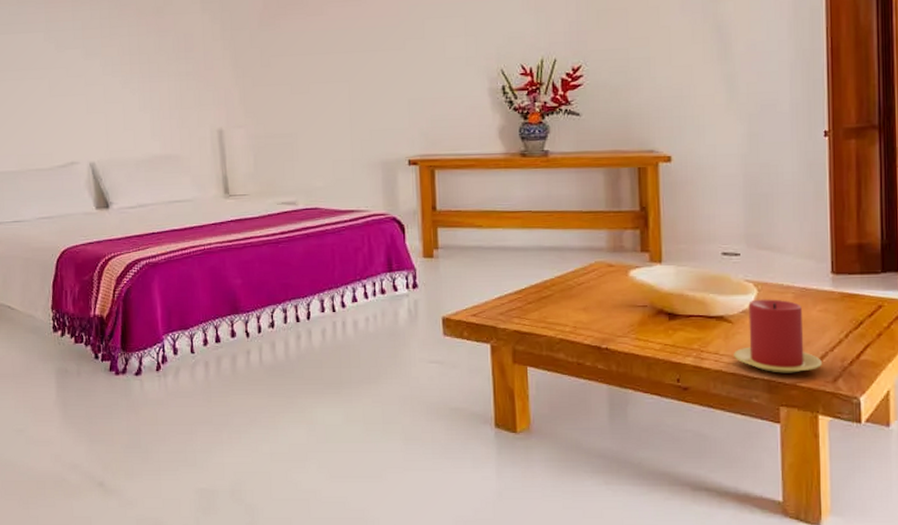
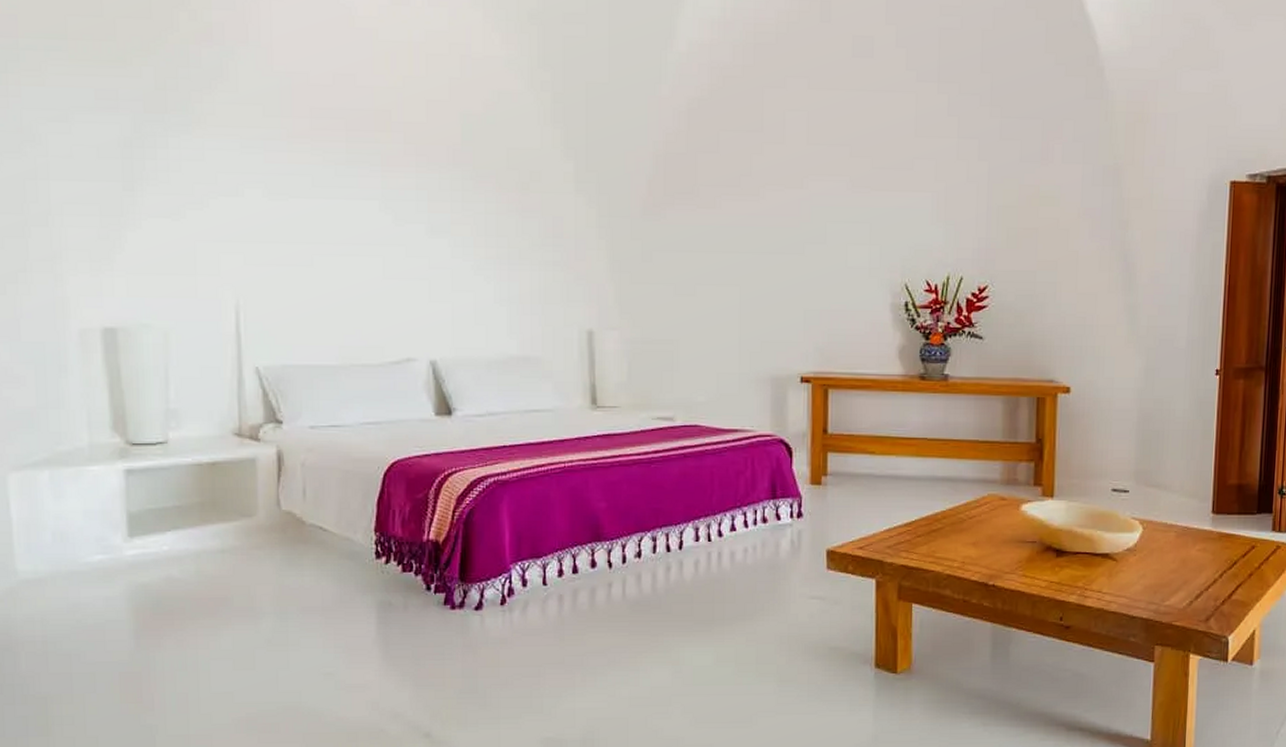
candle: present [734,299,822,373] -> none [1116,537,1197,612]

